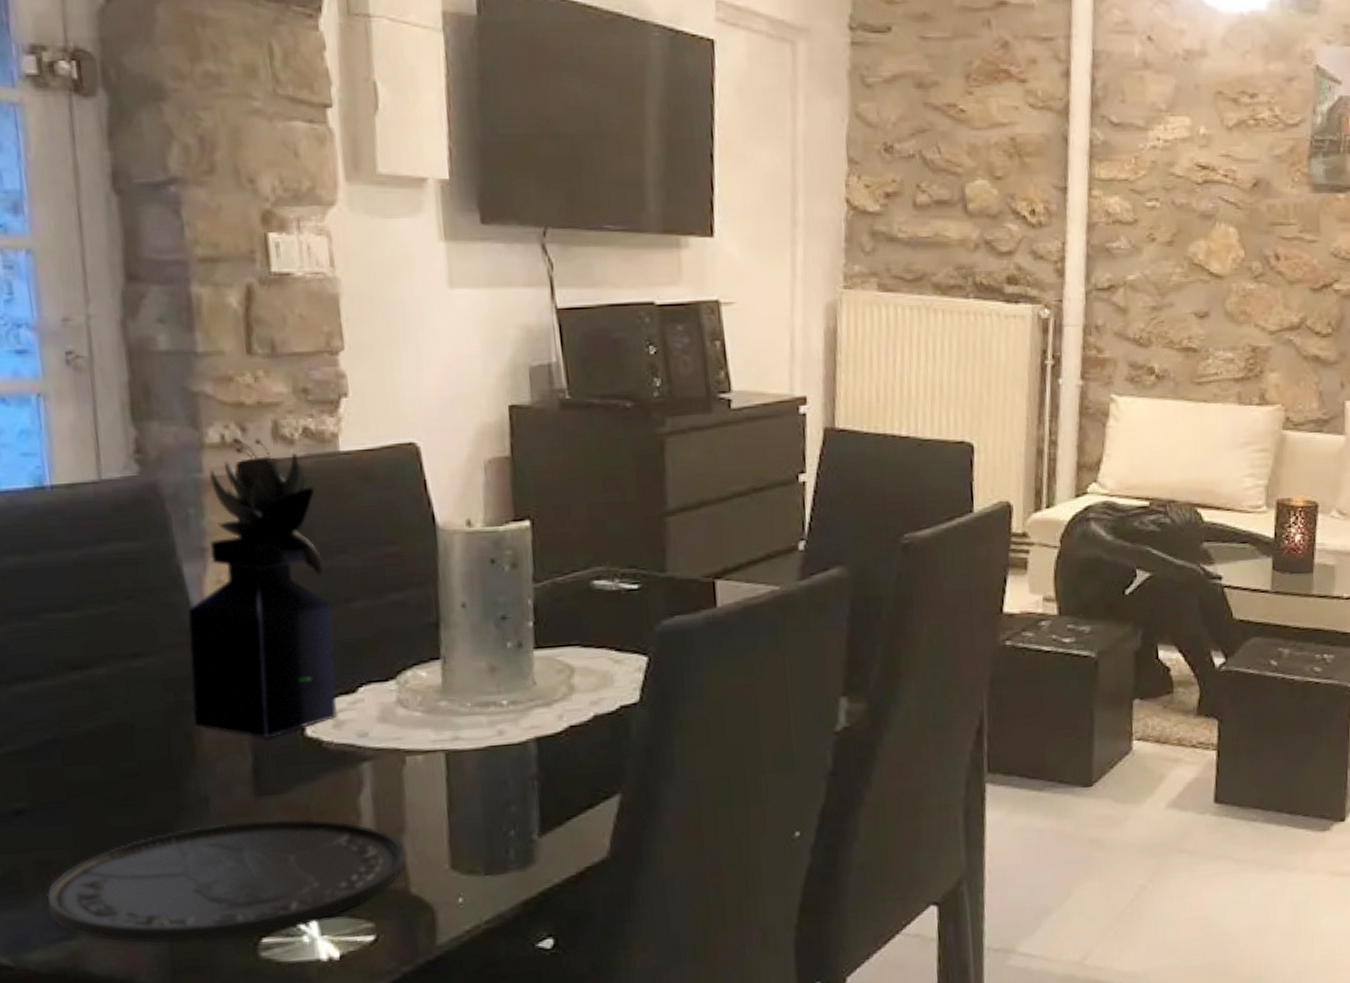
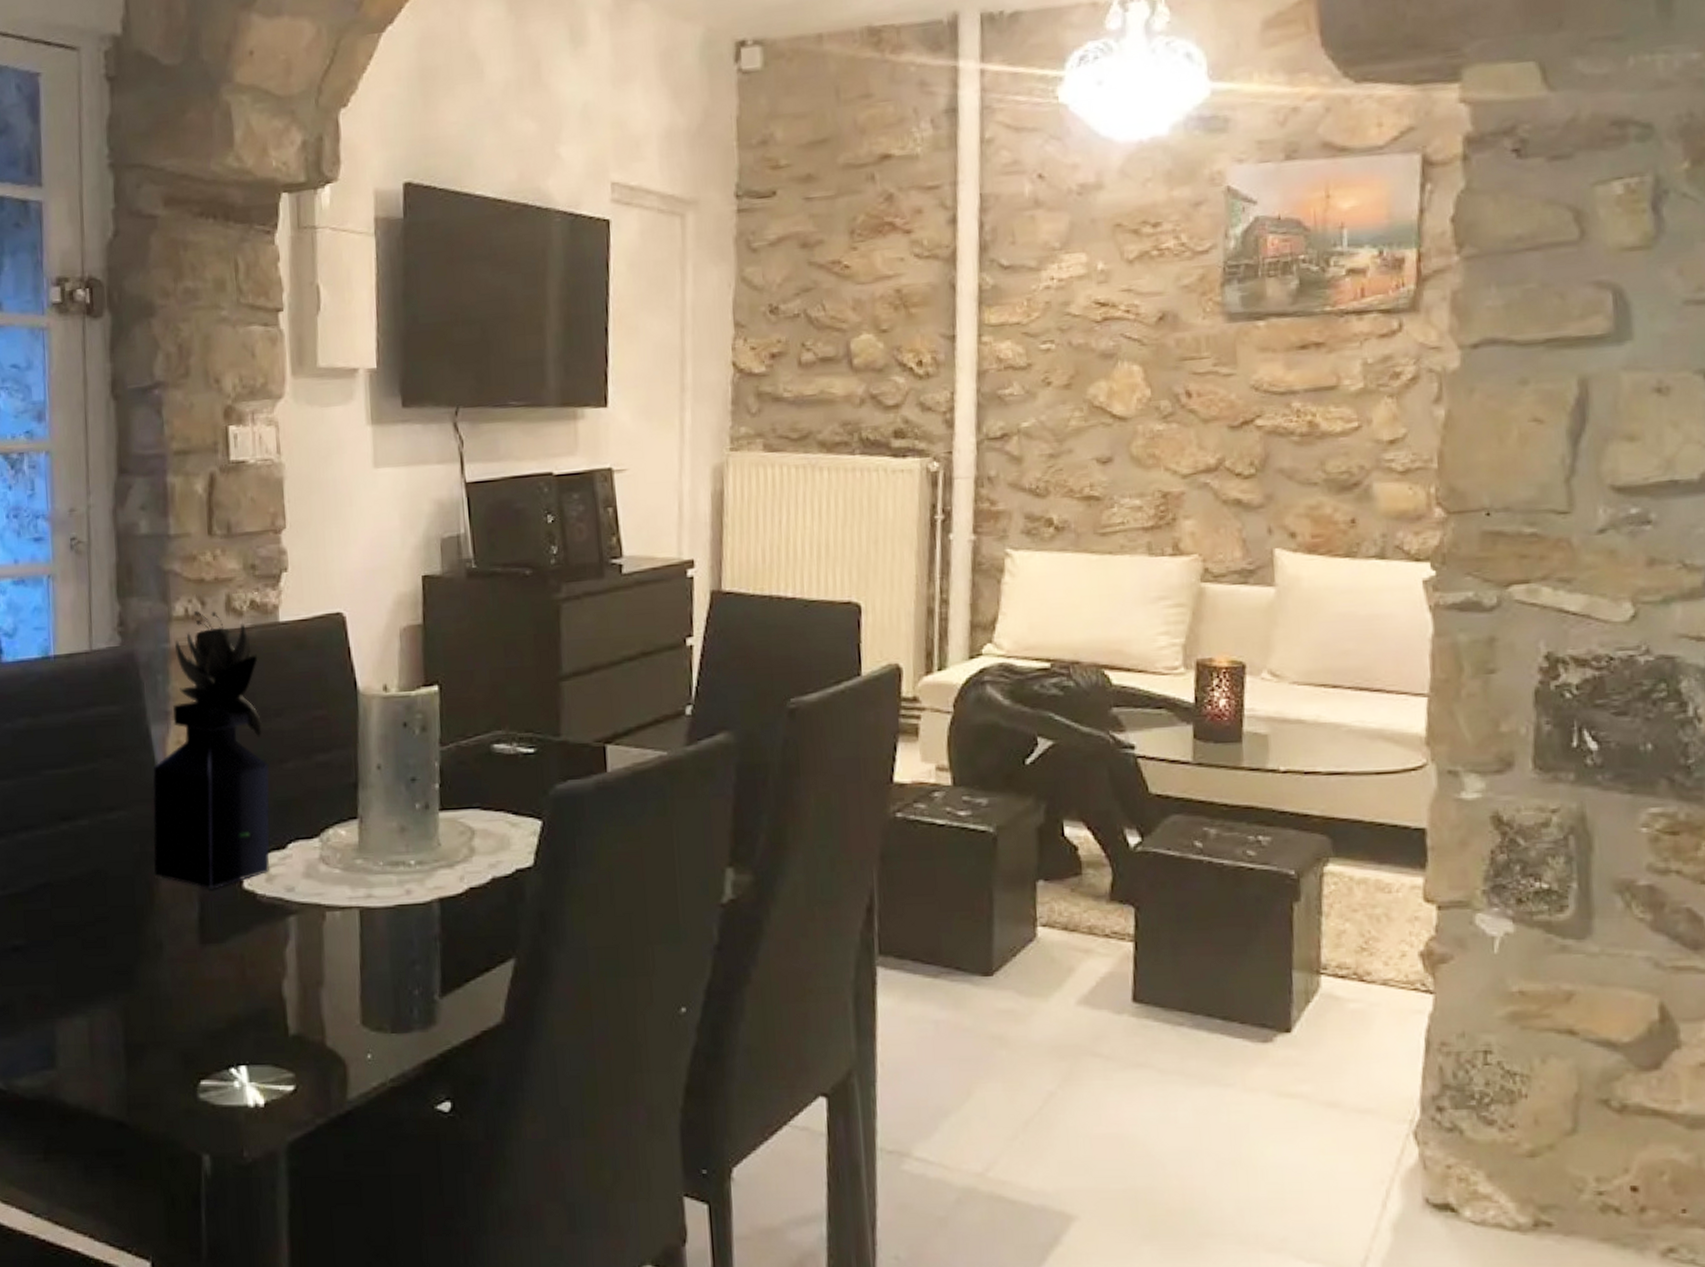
plate: present [46,818,406,944] -> none [33,966,323,1080]

